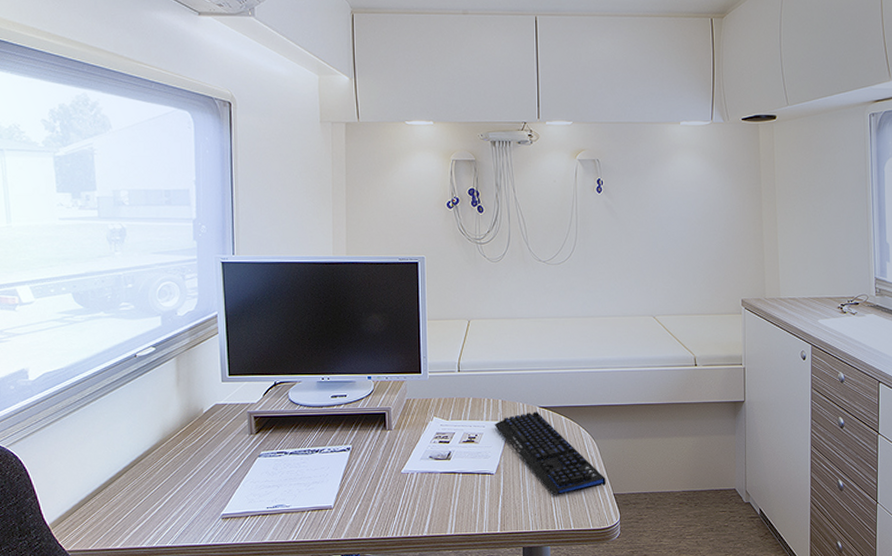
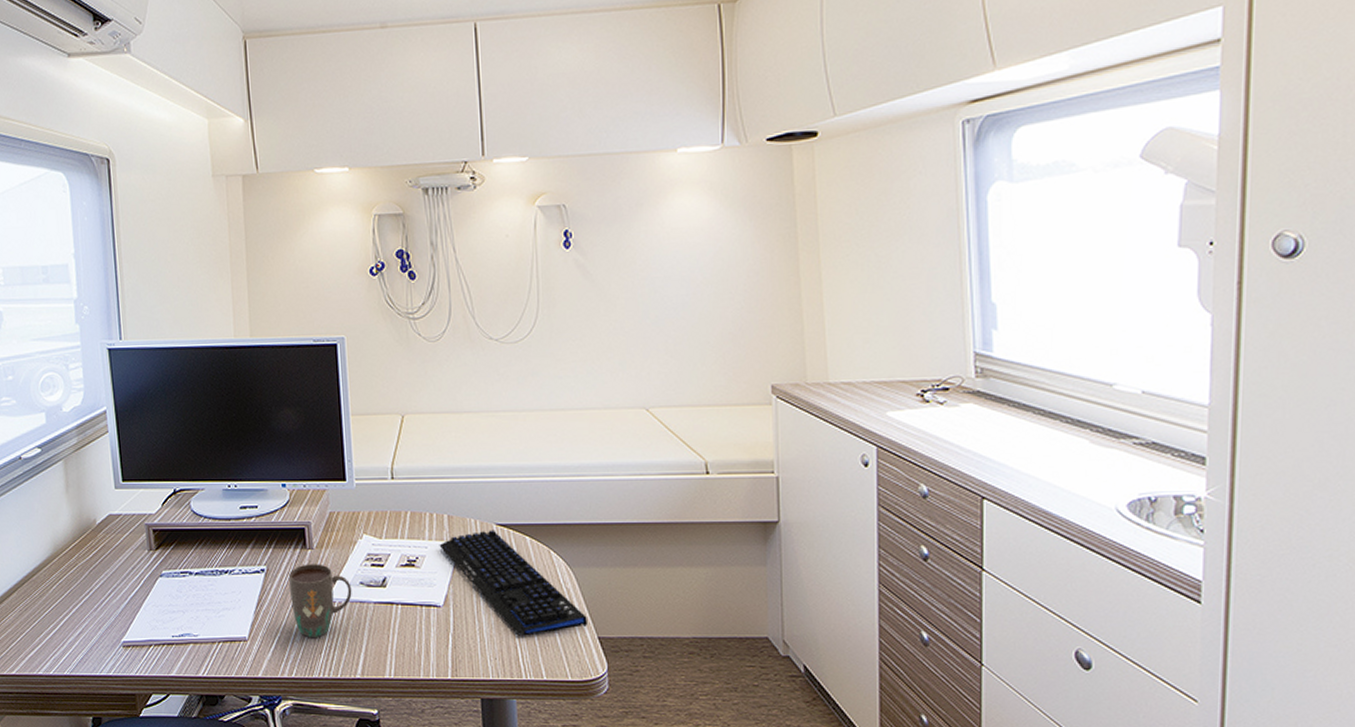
mug: none [371,442,423,504] -> present [289,564,352,638]

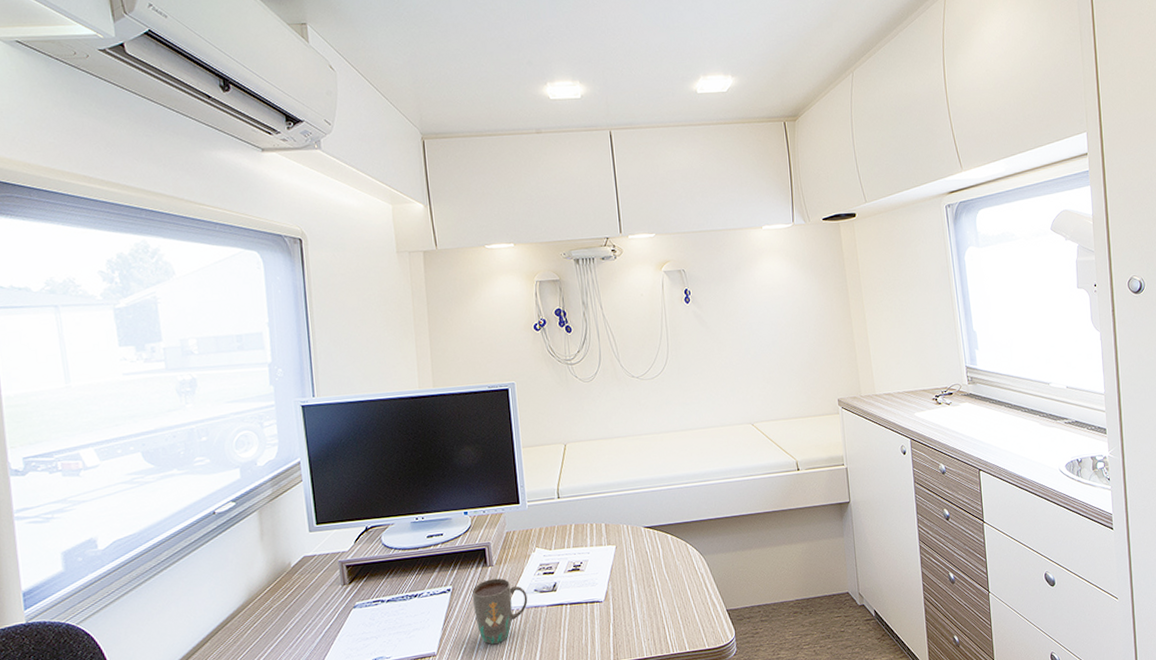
keyboard: present [439,530,587,635] -> none [599,532,718,617]

